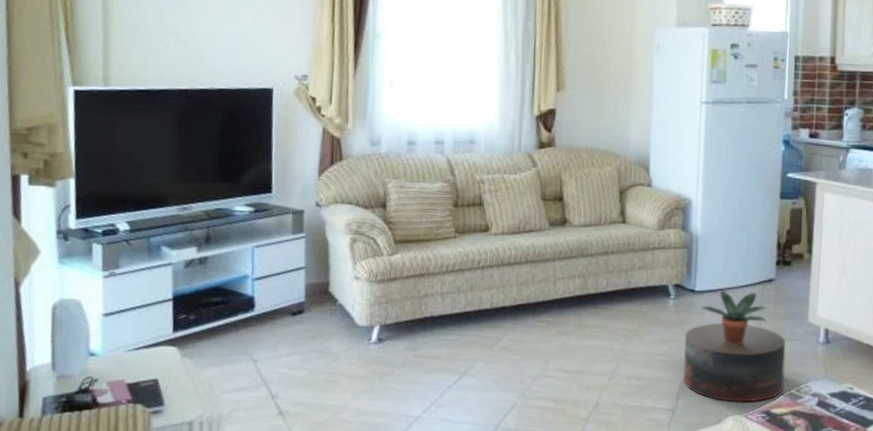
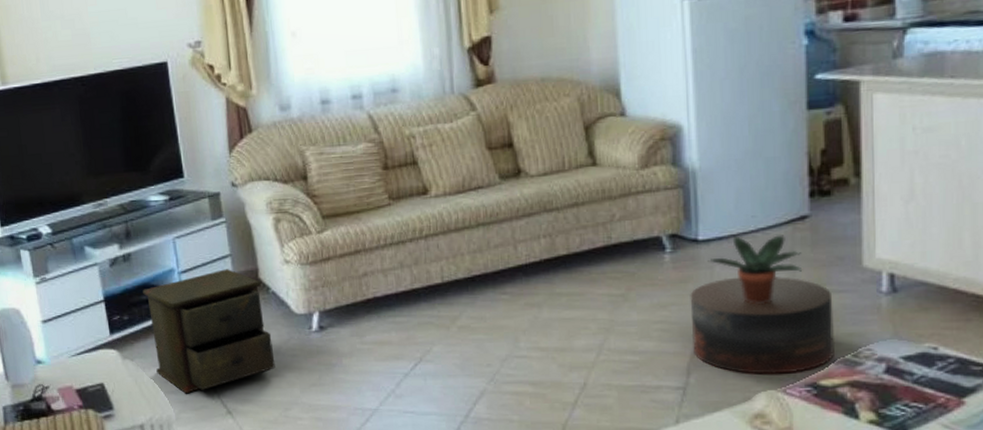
nightstand: none [214,280,333,394] -> present [143,269,275,394]

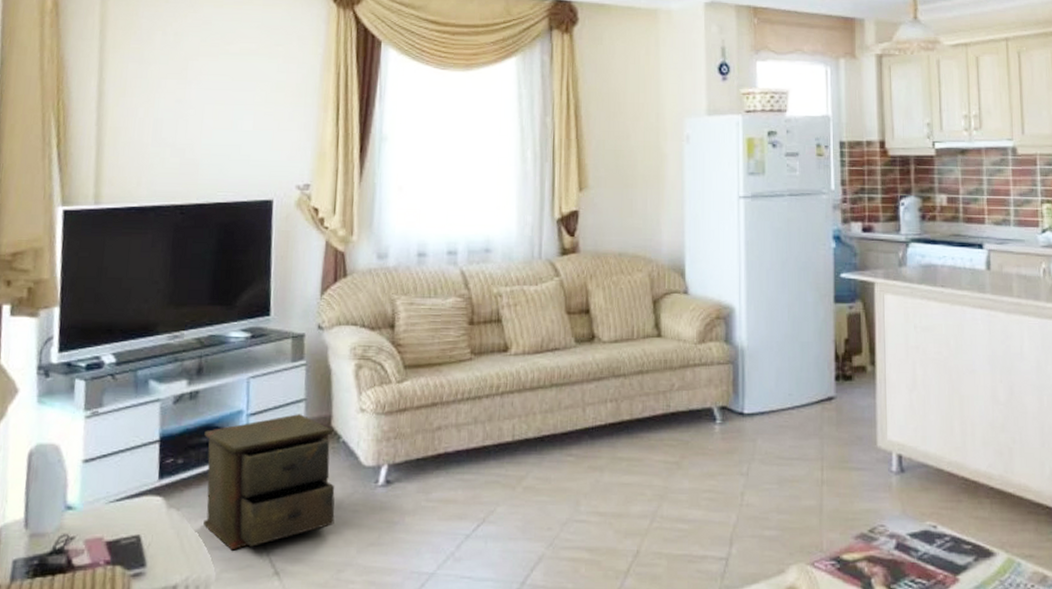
stool: present [690,276,836,374] -> none [735,451,855,547]
potted plant: present [708,235,803,304] -> none [751,411,830,477]

